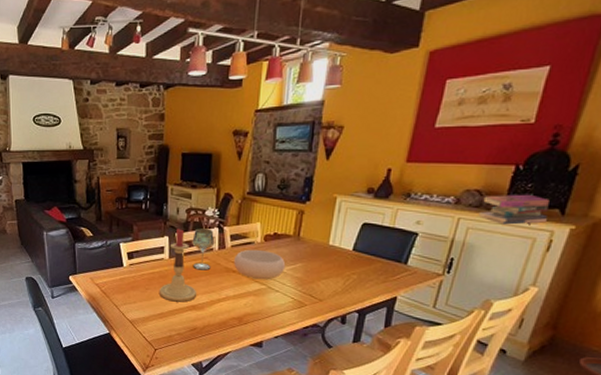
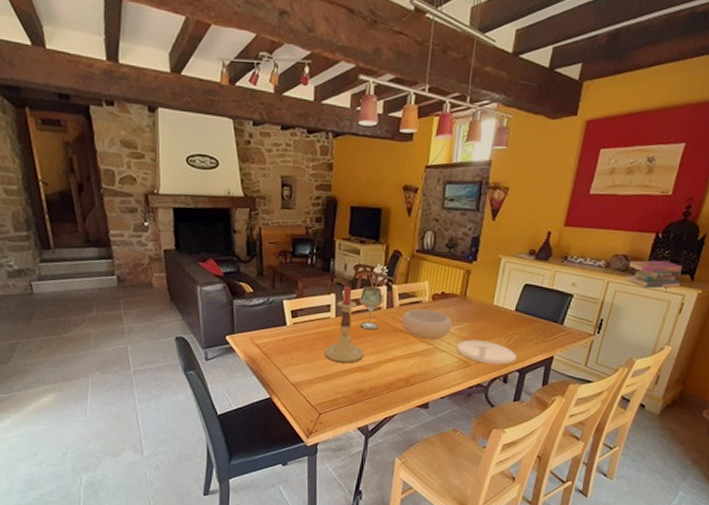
plate: none [290,279,356,306] -> present [456,339,517,365]

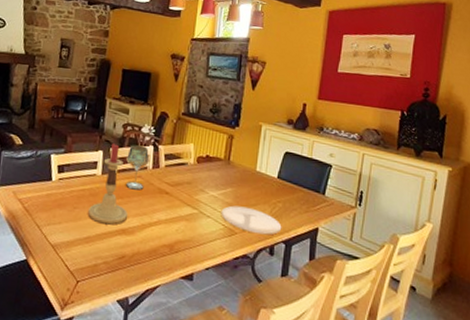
bowl: present [402,308,453,340] -> none [167,170,217,204]
books: present [624,260,682,289] -> none [378,135,431,164]

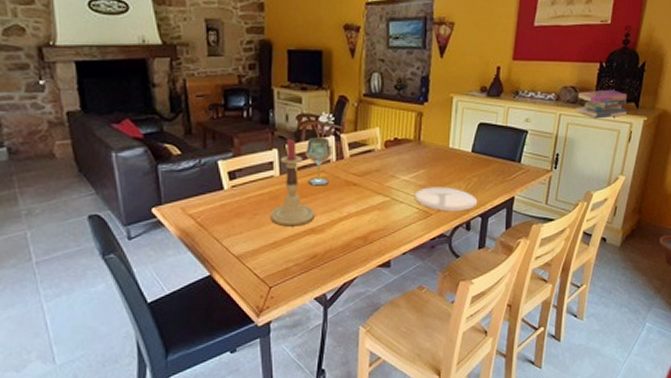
books: none [378,135,431,164] -> present [575,89,628,119]

